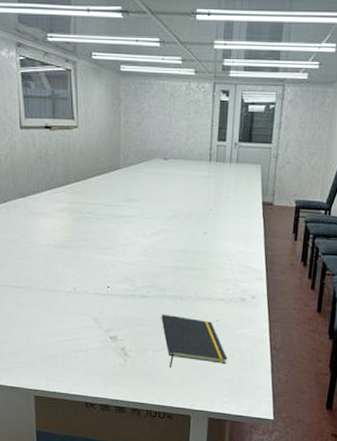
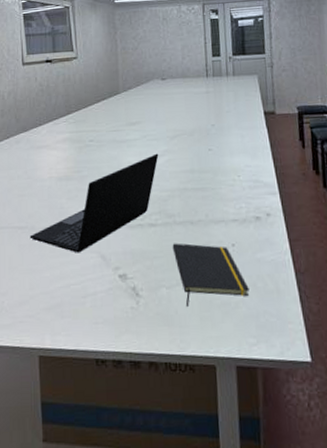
laptop: none [27,231,155,315] -> present [29,153,159,253]

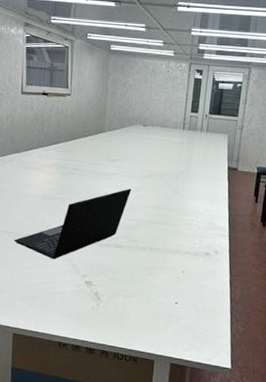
notepad: present [172,243,249,306] -> none [132,263,191,314]

